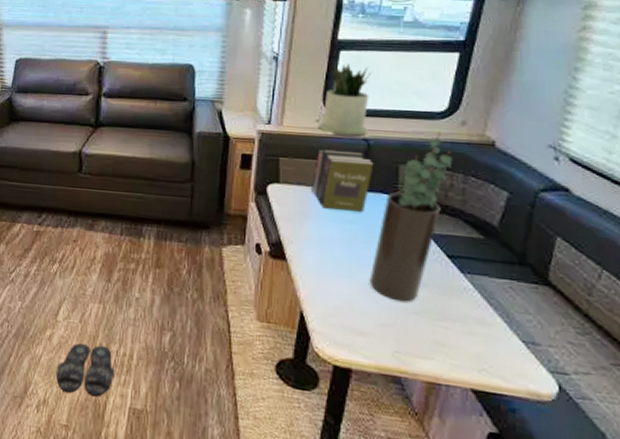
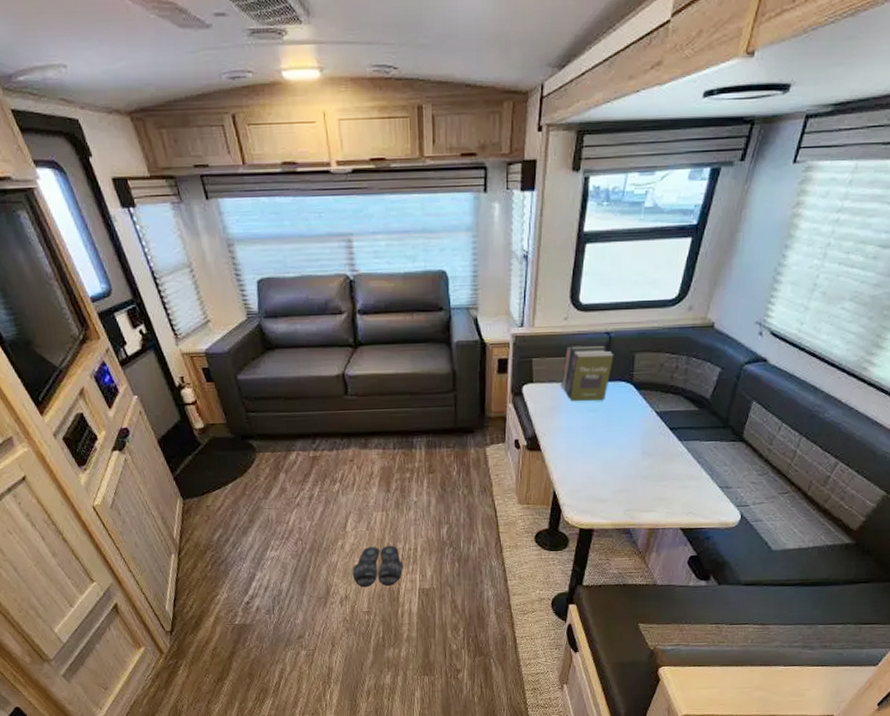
planter: present [317,63,371,136] -> none [566,257,613,331]
vase: present [369,131,453,302] -> none [608,318,679,471]

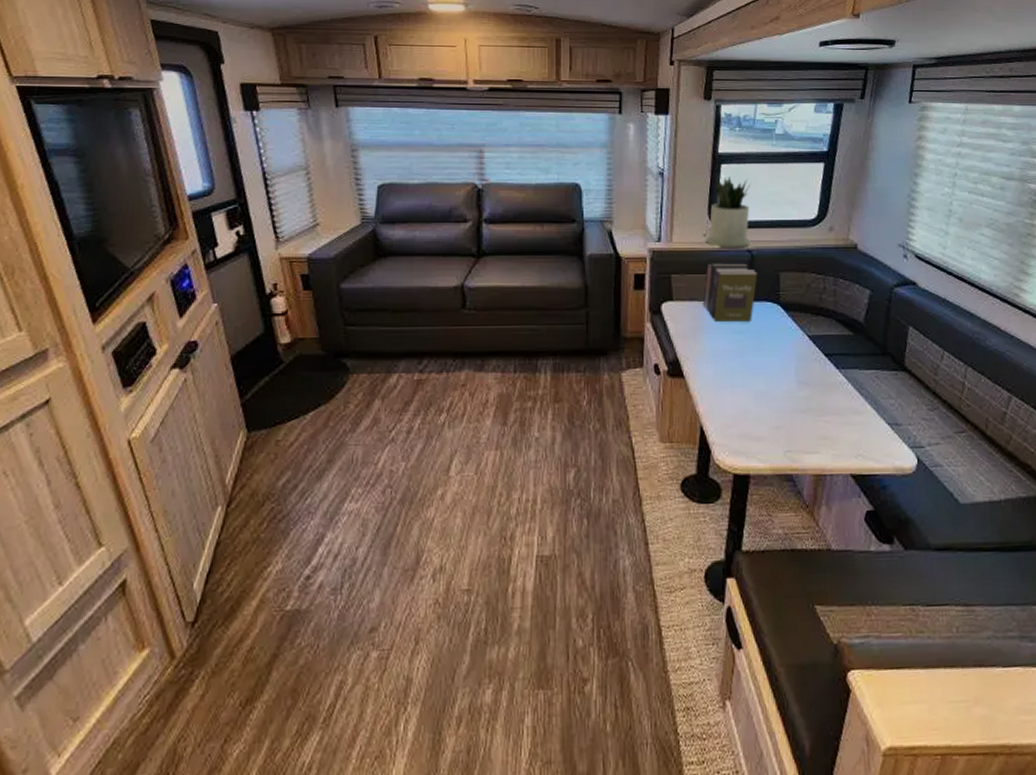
slippers: present [353,545,404,587] -> none [453,495,518,553]
planter: none [566,257,613,331] -> present [705,177,750,248]

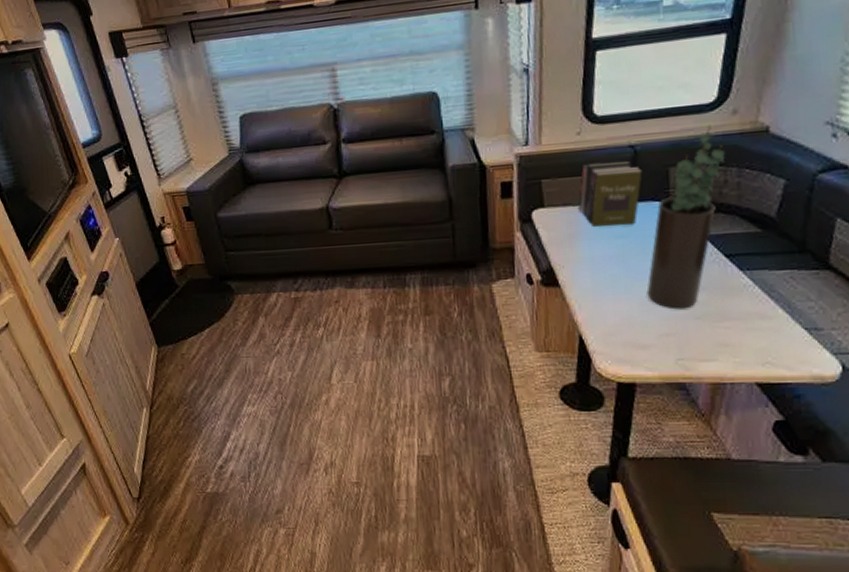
planter: present [705,177,750,248] -> none [578,64,633,146]
vase: none [760,238,824,403] -> present [646,124,726,310]

